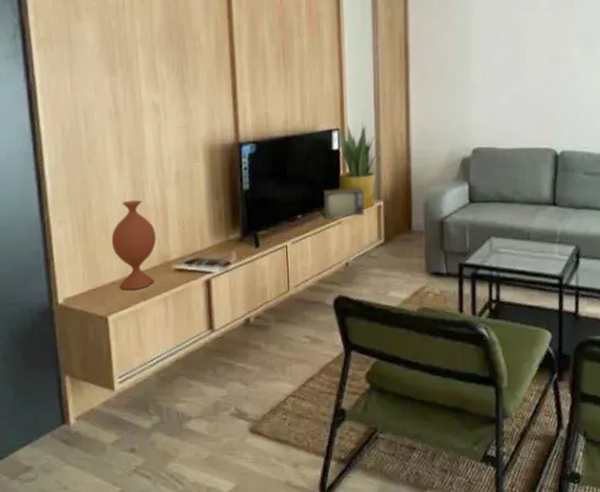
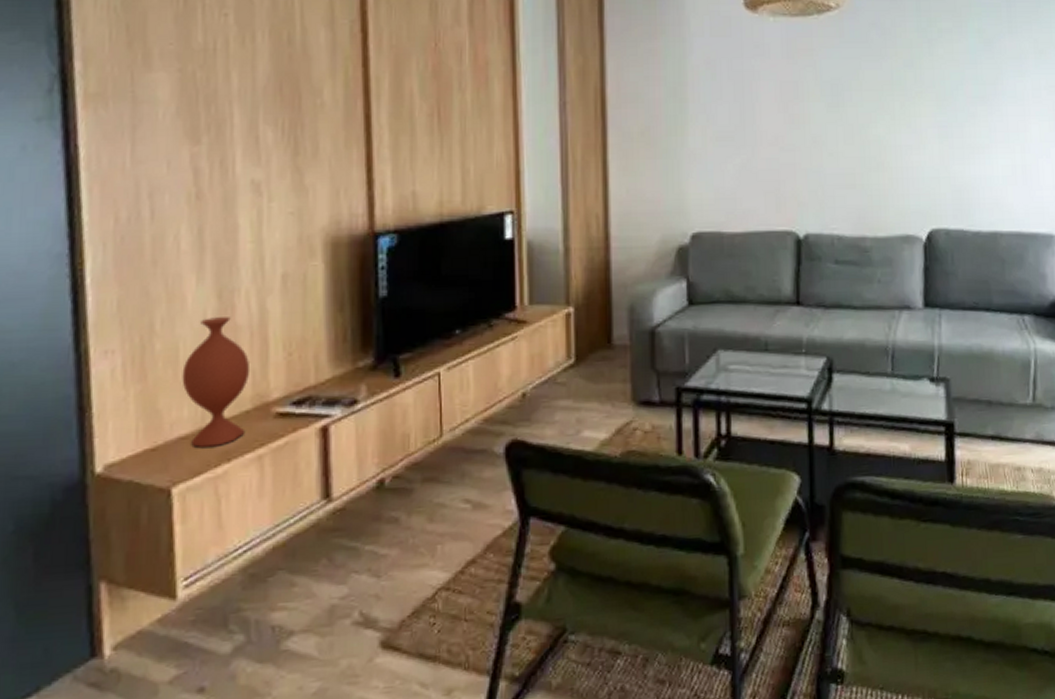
speaker: present [322,188,364,219] -> none [490,290,548,334]
planter: present [336,122,381,210] -> none [510,202,571,319]

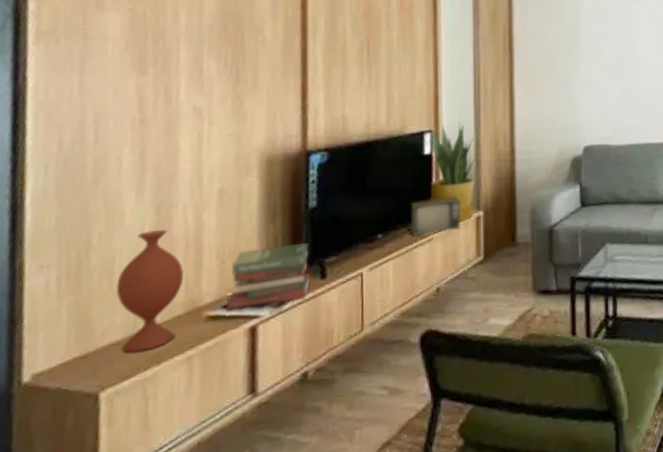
books: none [296,336,384,408] -> present [226,242,311,311]
speaker: none [490,290,548,334] -> present [409,197,460,237]
planter: none [510,202,571,319] -> present [429,122,482,223]

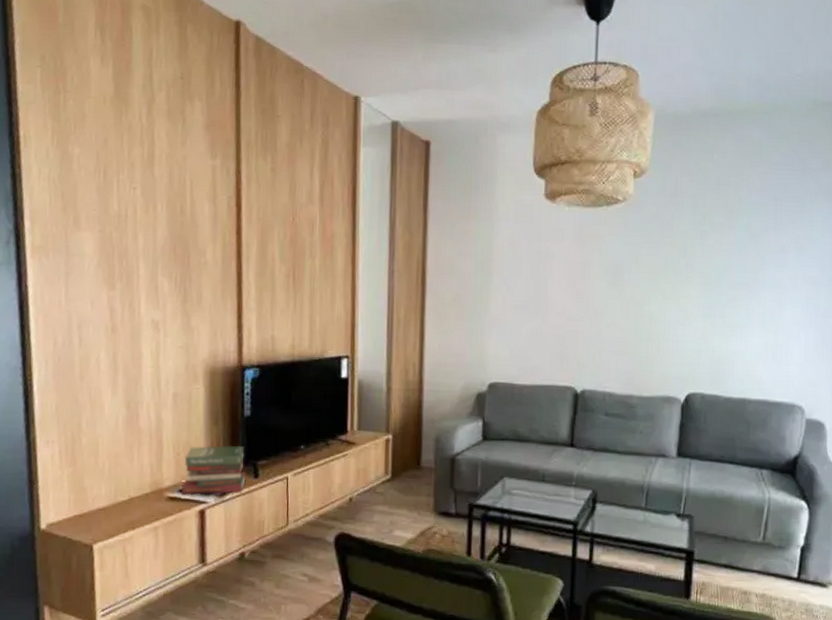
decorative vase: present [116,230,184,353] -> none [101,422,149,517]
speaker: present [409,197,460,237] -> none [327,419,372,451]
planter: present [429,122,482,223] -> none [346,350,392,443]

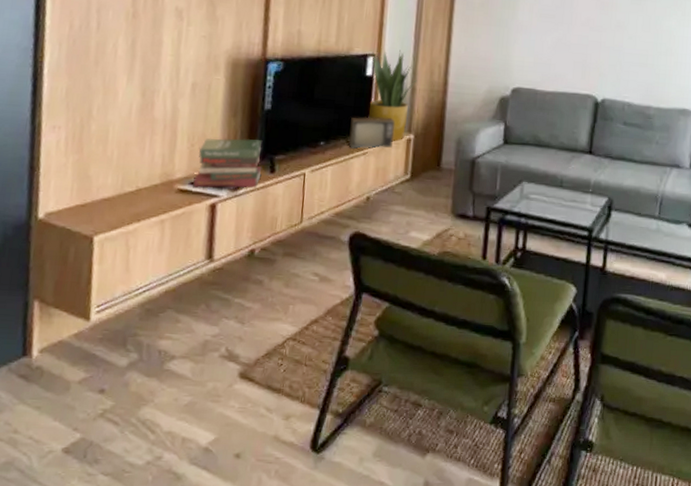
speaker: none [327,419,372,451] -> present [347,116,395,149]
planter: none [346,350,392,443] -> present [368,50,417,142]

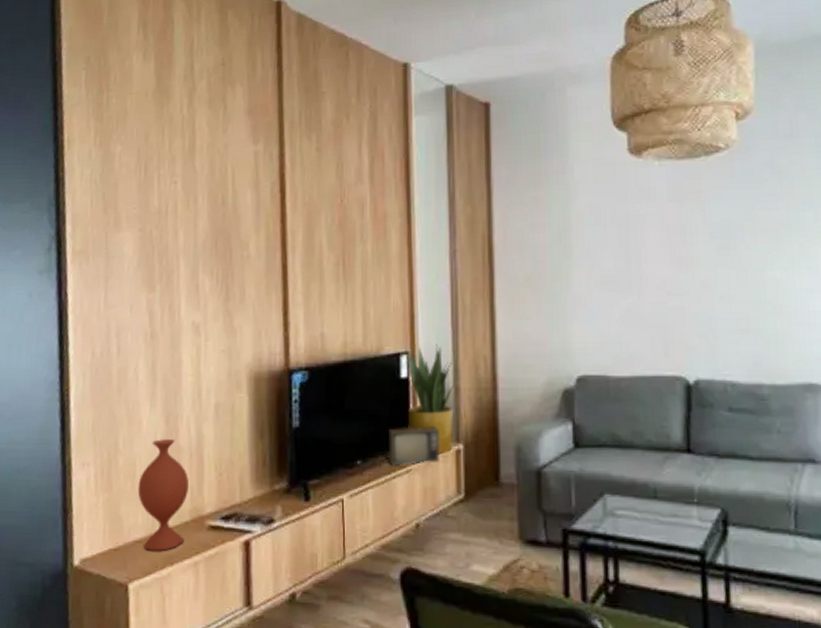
decorative vase: none [109,110,161,209] -> present [138,439,189,551]
books: present [193,138,263,189] -> none [224,462,296,523]

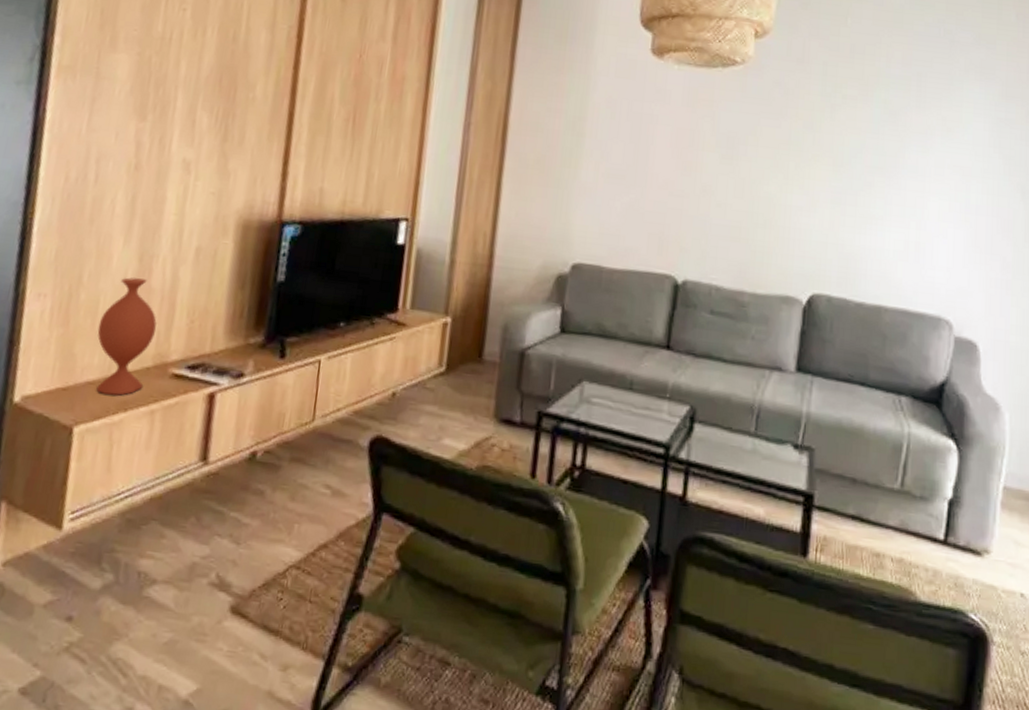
speaker: present [387,427,439,466] -> none [372,293,429,333]
planter: present [405,343,461,455] -> none [397,214,458,326]

